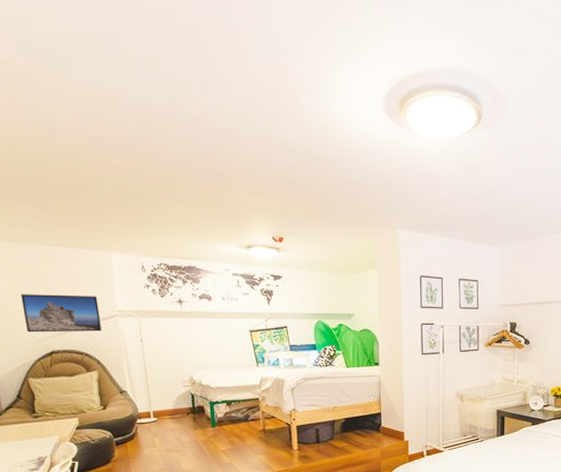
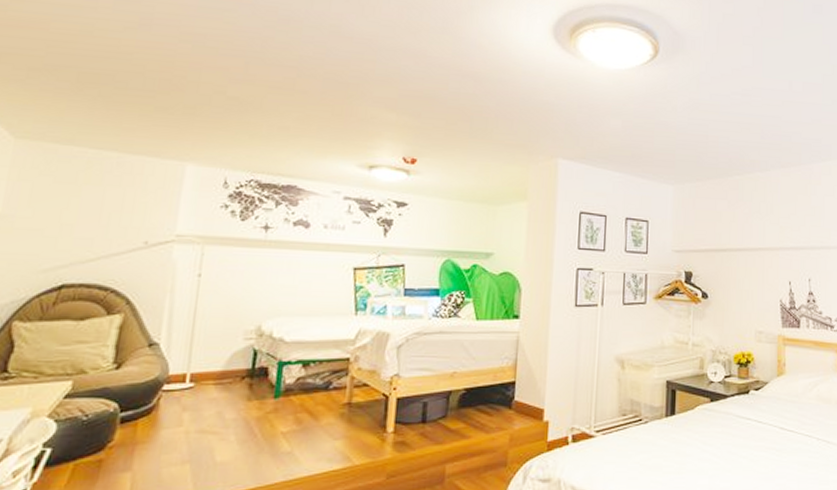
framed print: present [20,294,102,333] -> none [34,207,152,261]

